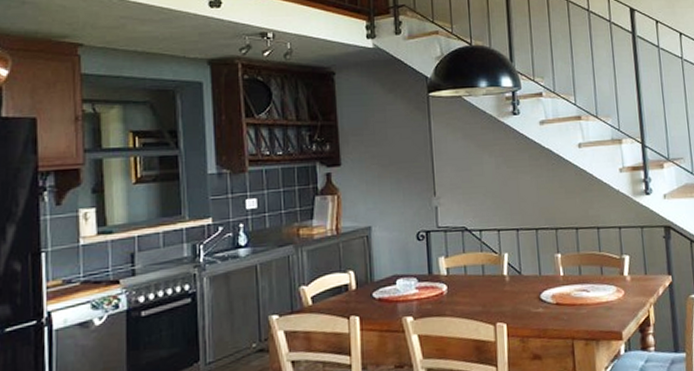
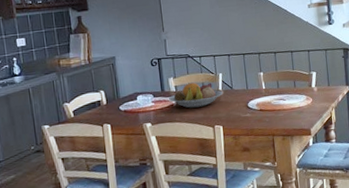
fruit bowl: none [438,264,509,298] -> present [169,82,223,108]

